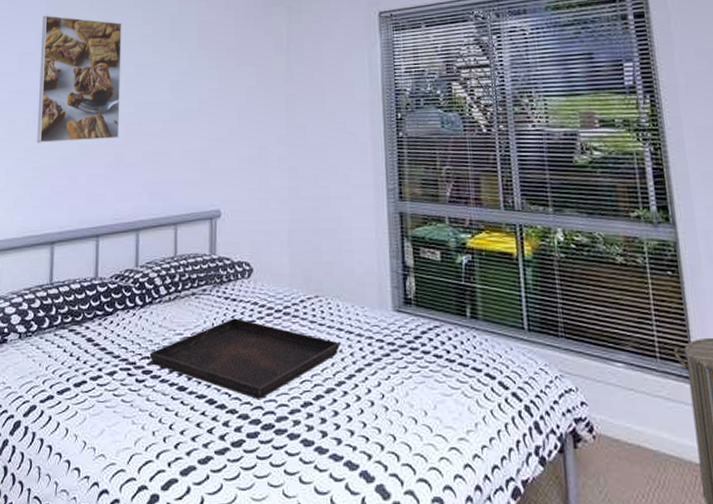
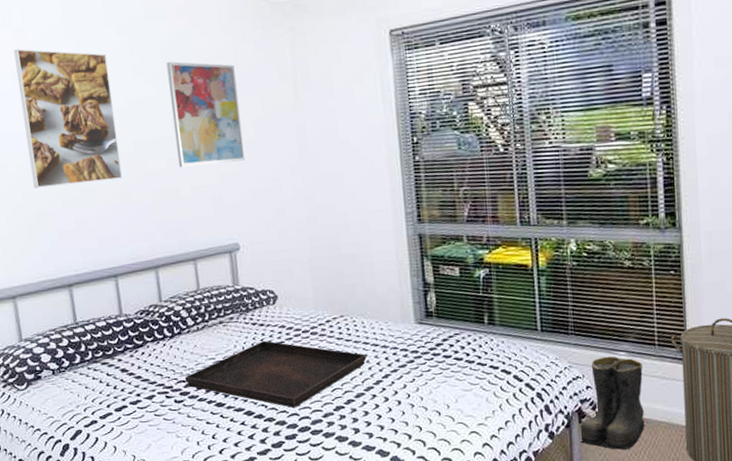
wall art: none [173,32,236,130] -> present [166,61,245,167]
boots: none [574,367,654,488] -> present [579,356,647,450]

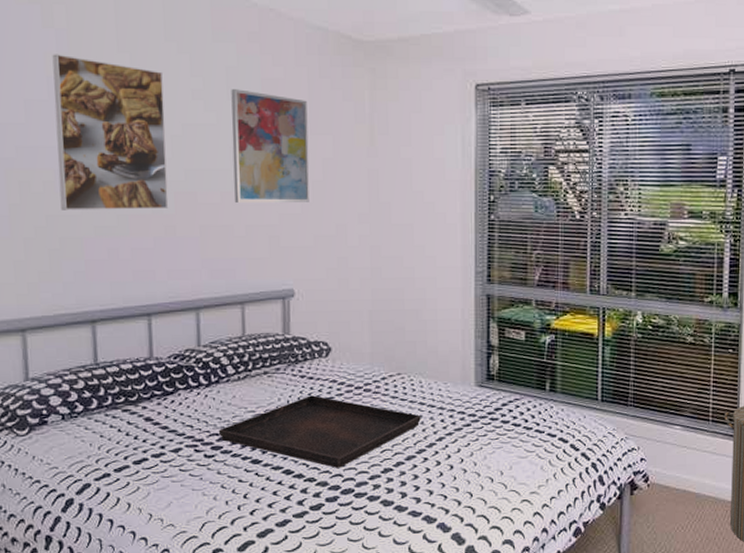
boots: present [579,356,647,450] -> none [630,429,696,523]

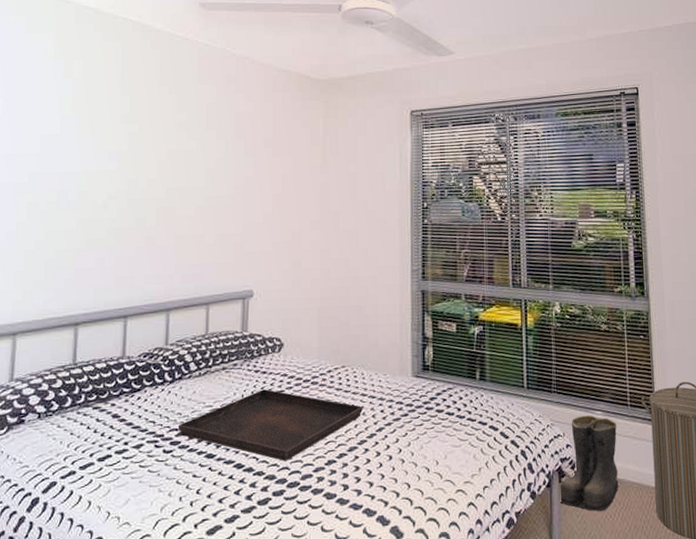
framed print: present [52,54,169,210] -> none [60,98,156,226]
wall art: present [231,89,309,202] -> none [207,121,272,215]
boots: none [630,429,696,523] -> present [559,415,621,511]

